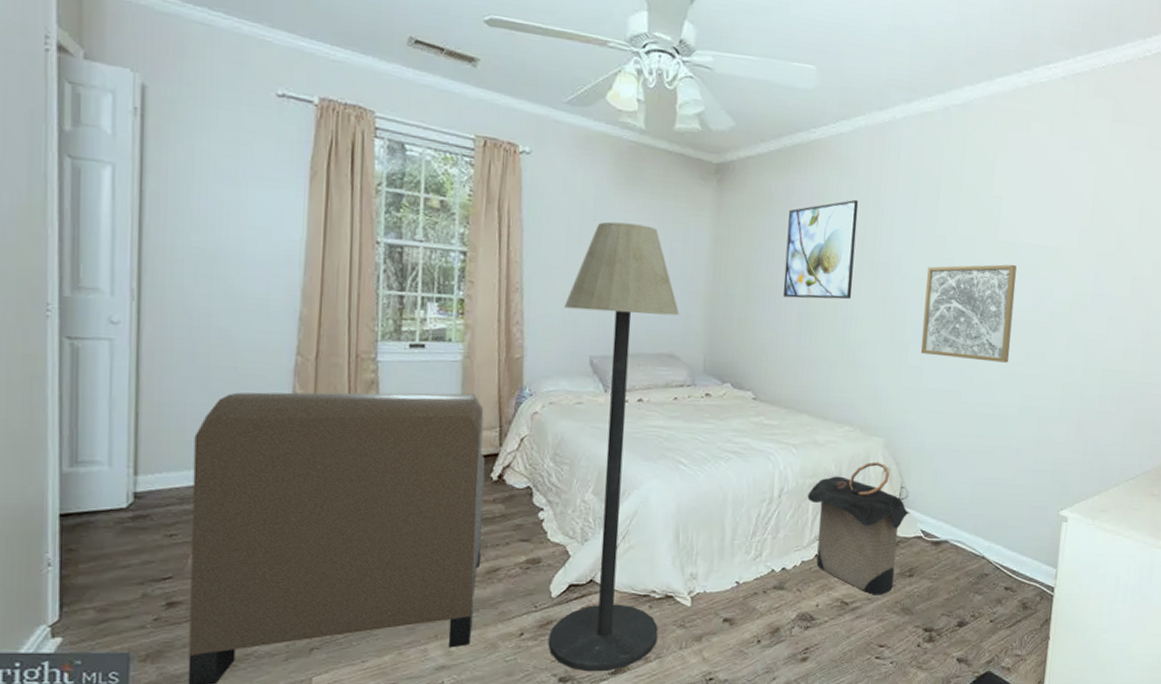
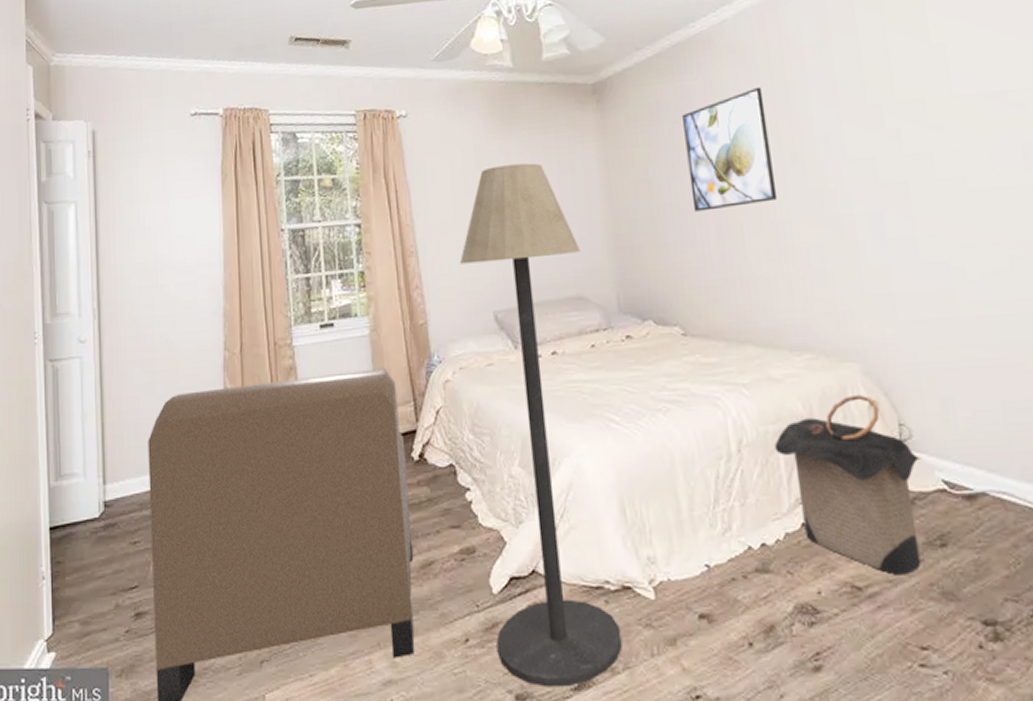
wall art: present [920,264,1017,363] -> none [866,119,1012,250]

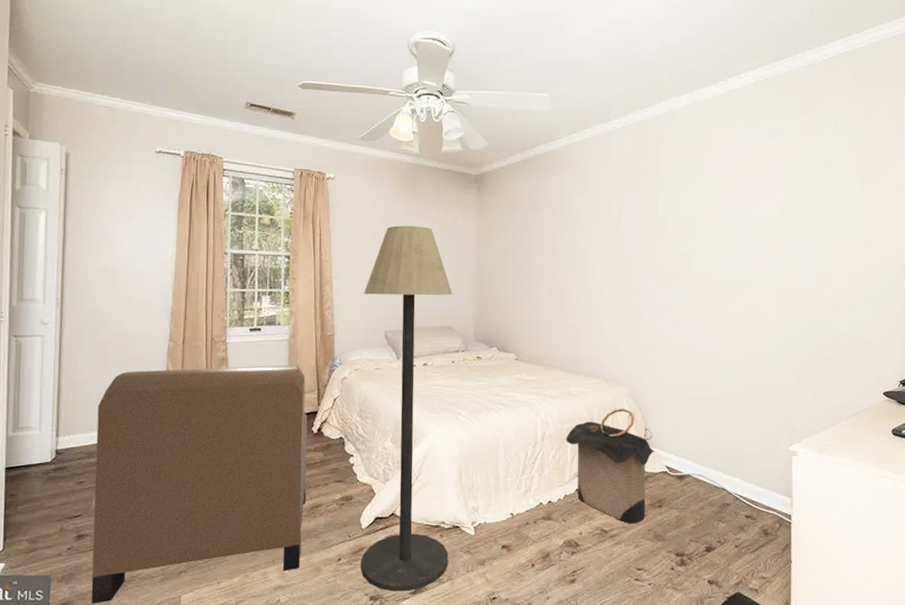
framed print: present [682,86,778,212] -> none [534,194,591,276]

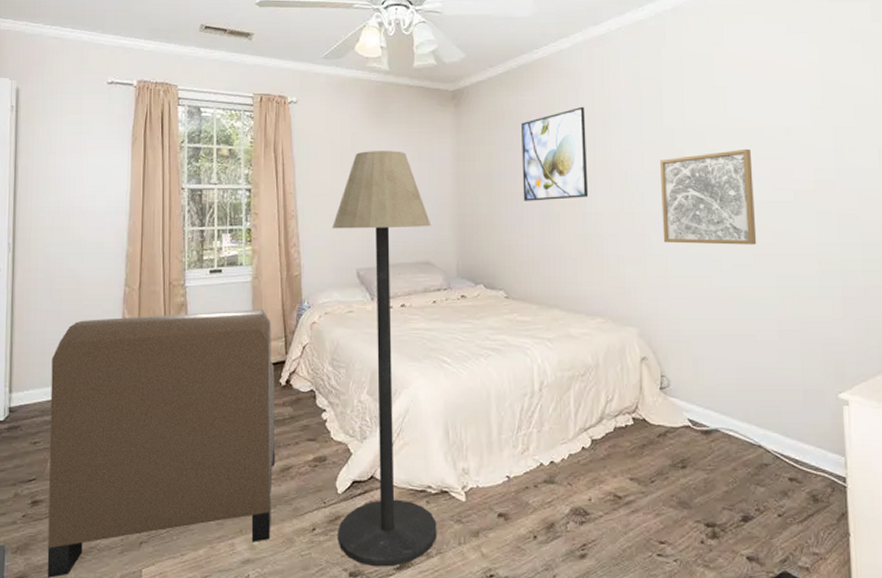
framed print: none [534,194,591,276] -> present [522,106,589,201]
laundry hamper: present [566,408,655,524] -> none [568,351,675,488]
wall art: none [652,237,730,320] -> present [659,148,757,245]

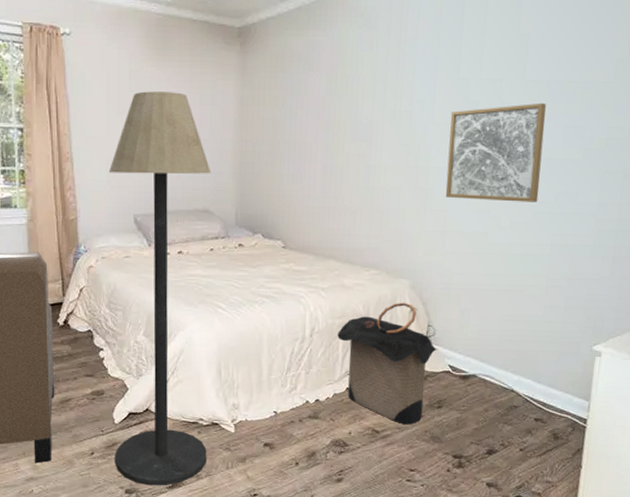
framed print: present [522,106,589,201] -> none [307,50,379,151]
laundry hamper: none [568,351,675,488] -> present [337,302,438,425]

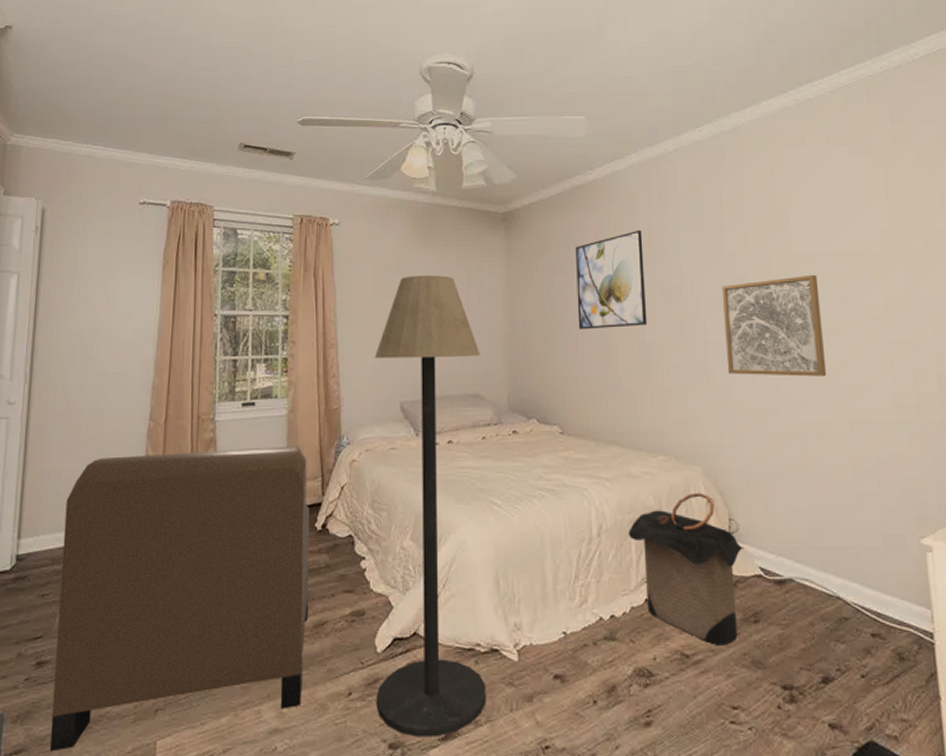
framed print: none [307,50,379,151] -> present [576,229,648,330]

